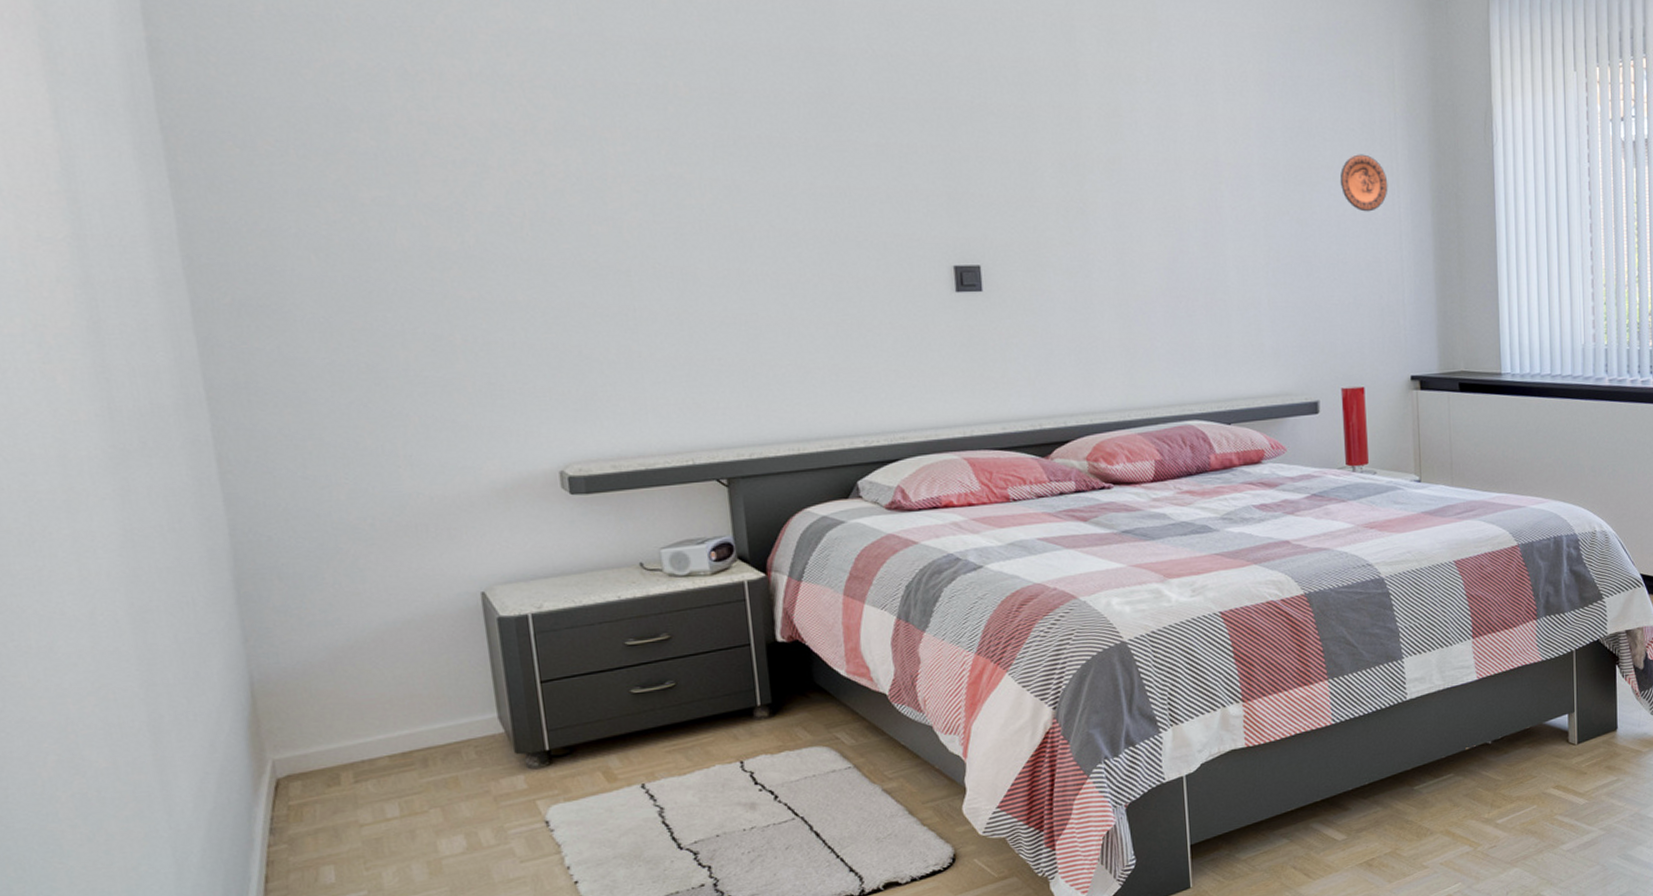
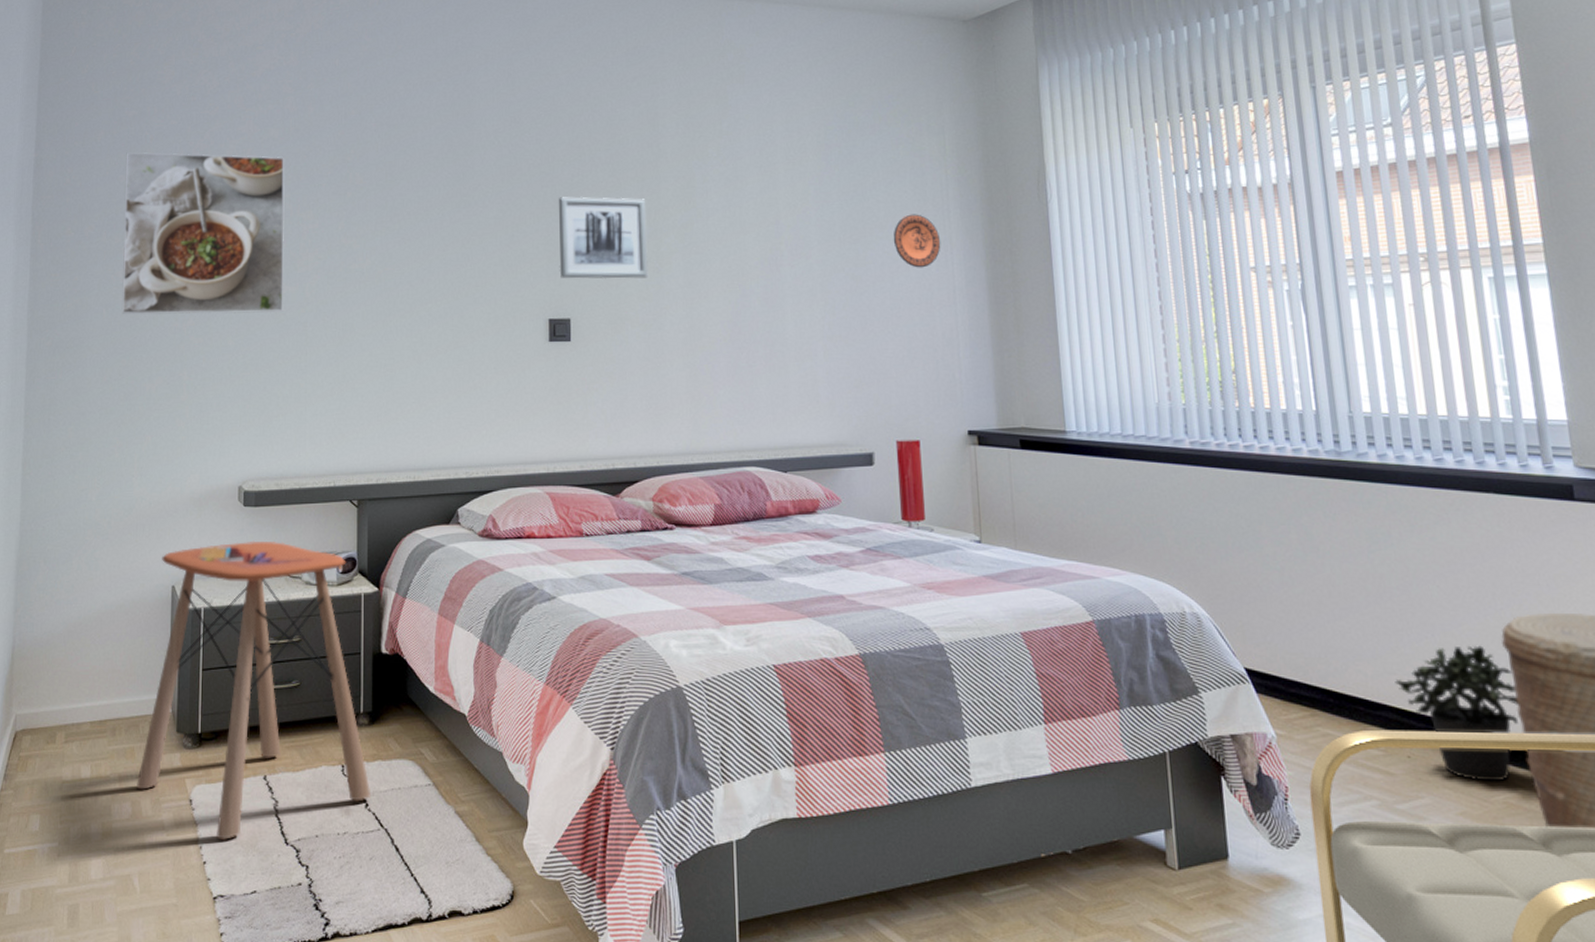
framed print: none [308,37,595,261] -> present [121,152,285,315]
side table: none [460,532,781,857] -> present [137,540,371,840]
wall art: none [957,122,1071,221] -> present [559,196,648,279]

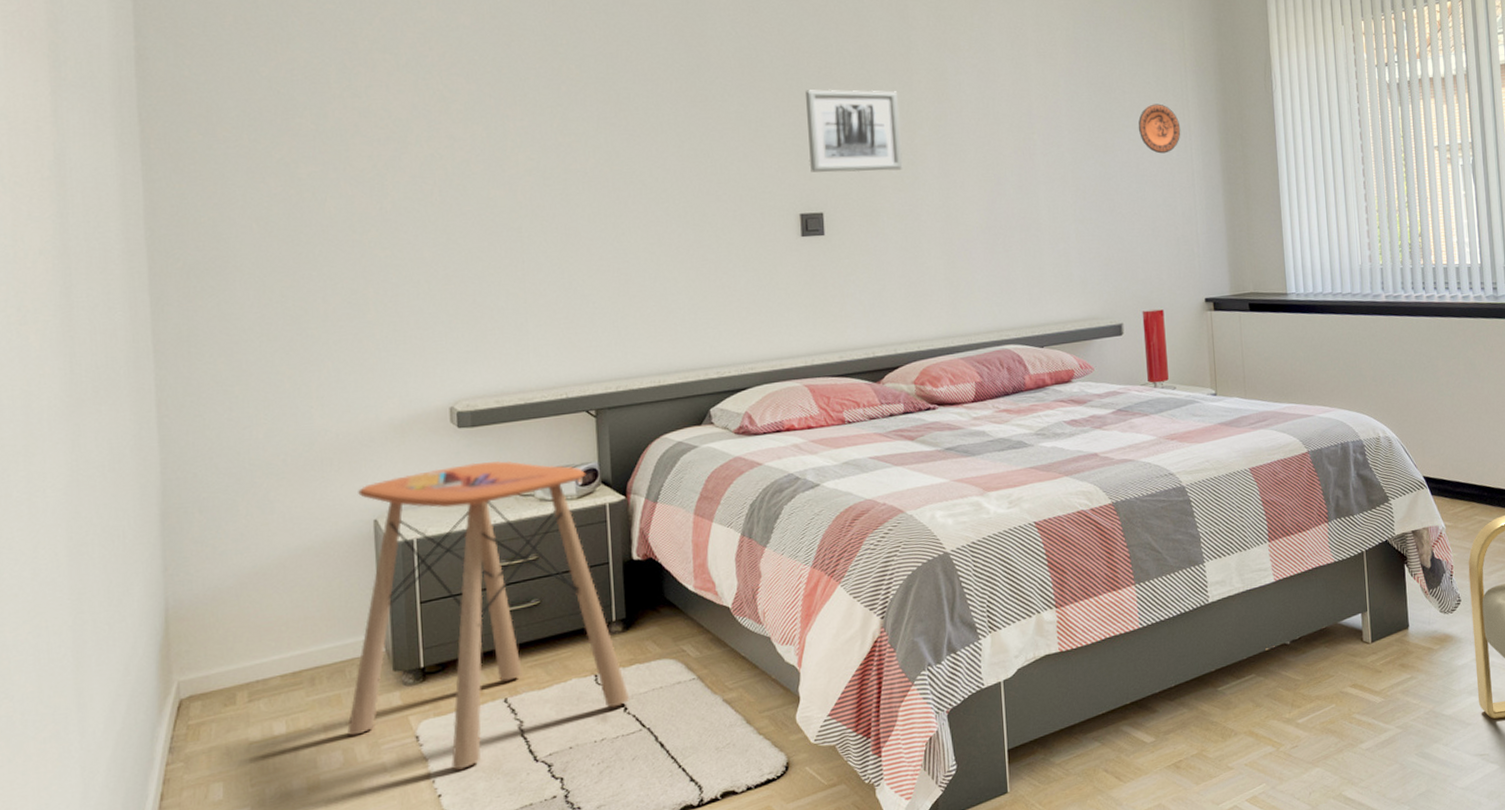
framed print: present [121,152,285,315] -> none [267,40,492,228]

